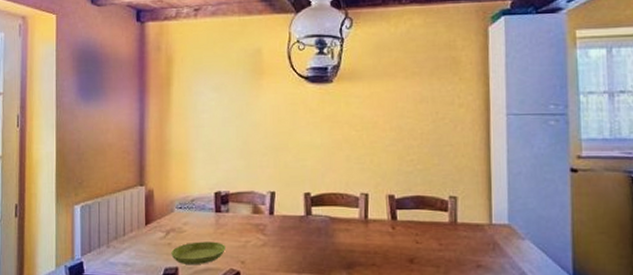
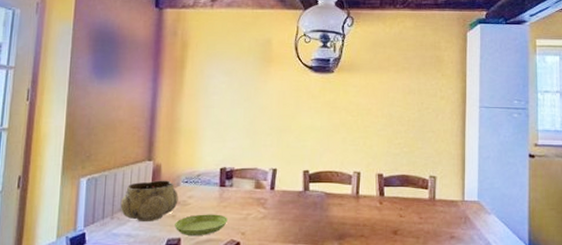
decorative bowl: none [115,206,173,250] -> present [120,180,179,221]

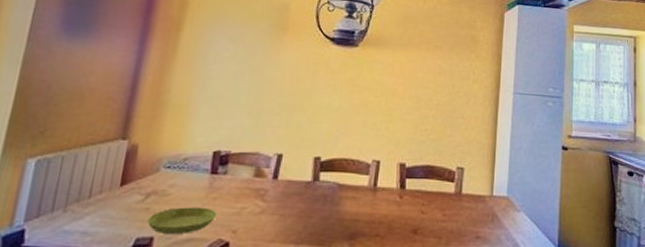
decorative bowl: present [120,180,179,221] -> none [77,164,157,215]

